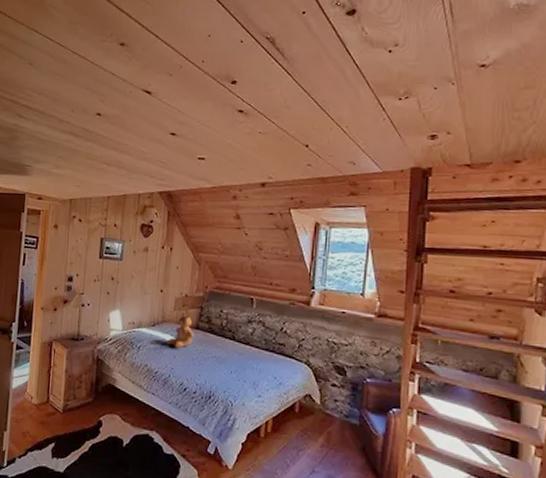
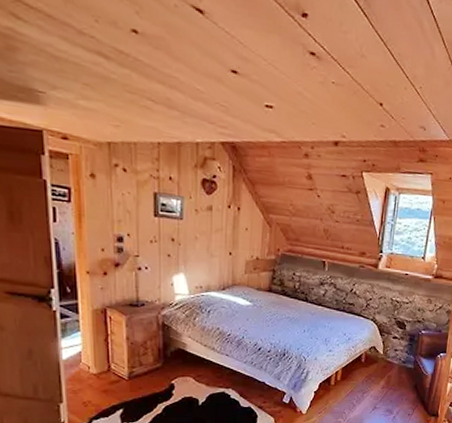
teddy bear: present [167,312,195,348] -> none [239,275,268,311]

